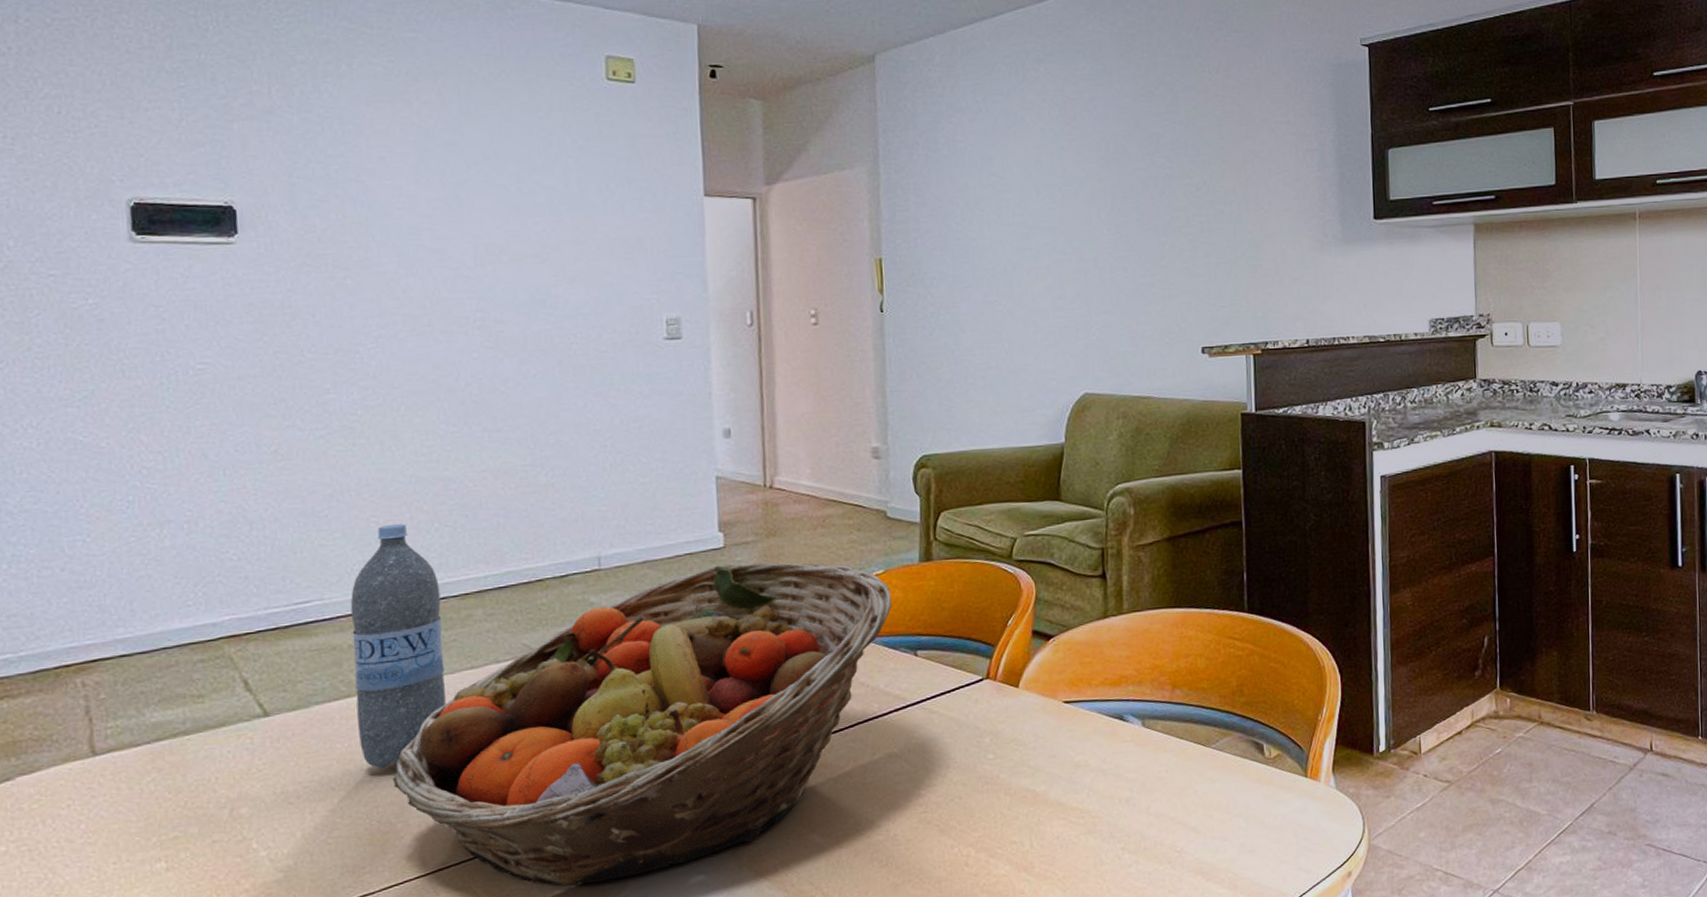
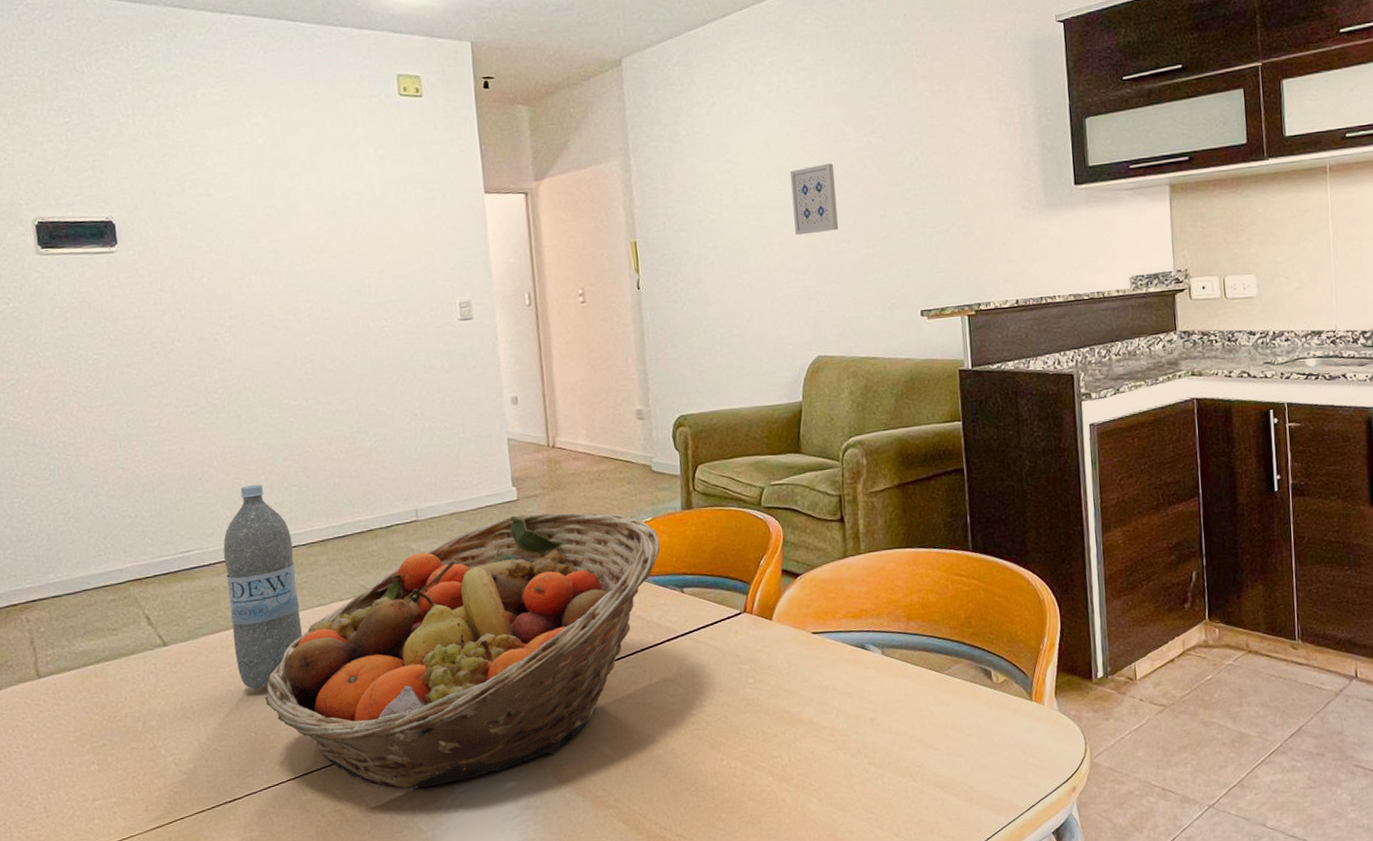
wall art: none [1062,182,1115,260] -> present [789,163,839,235]

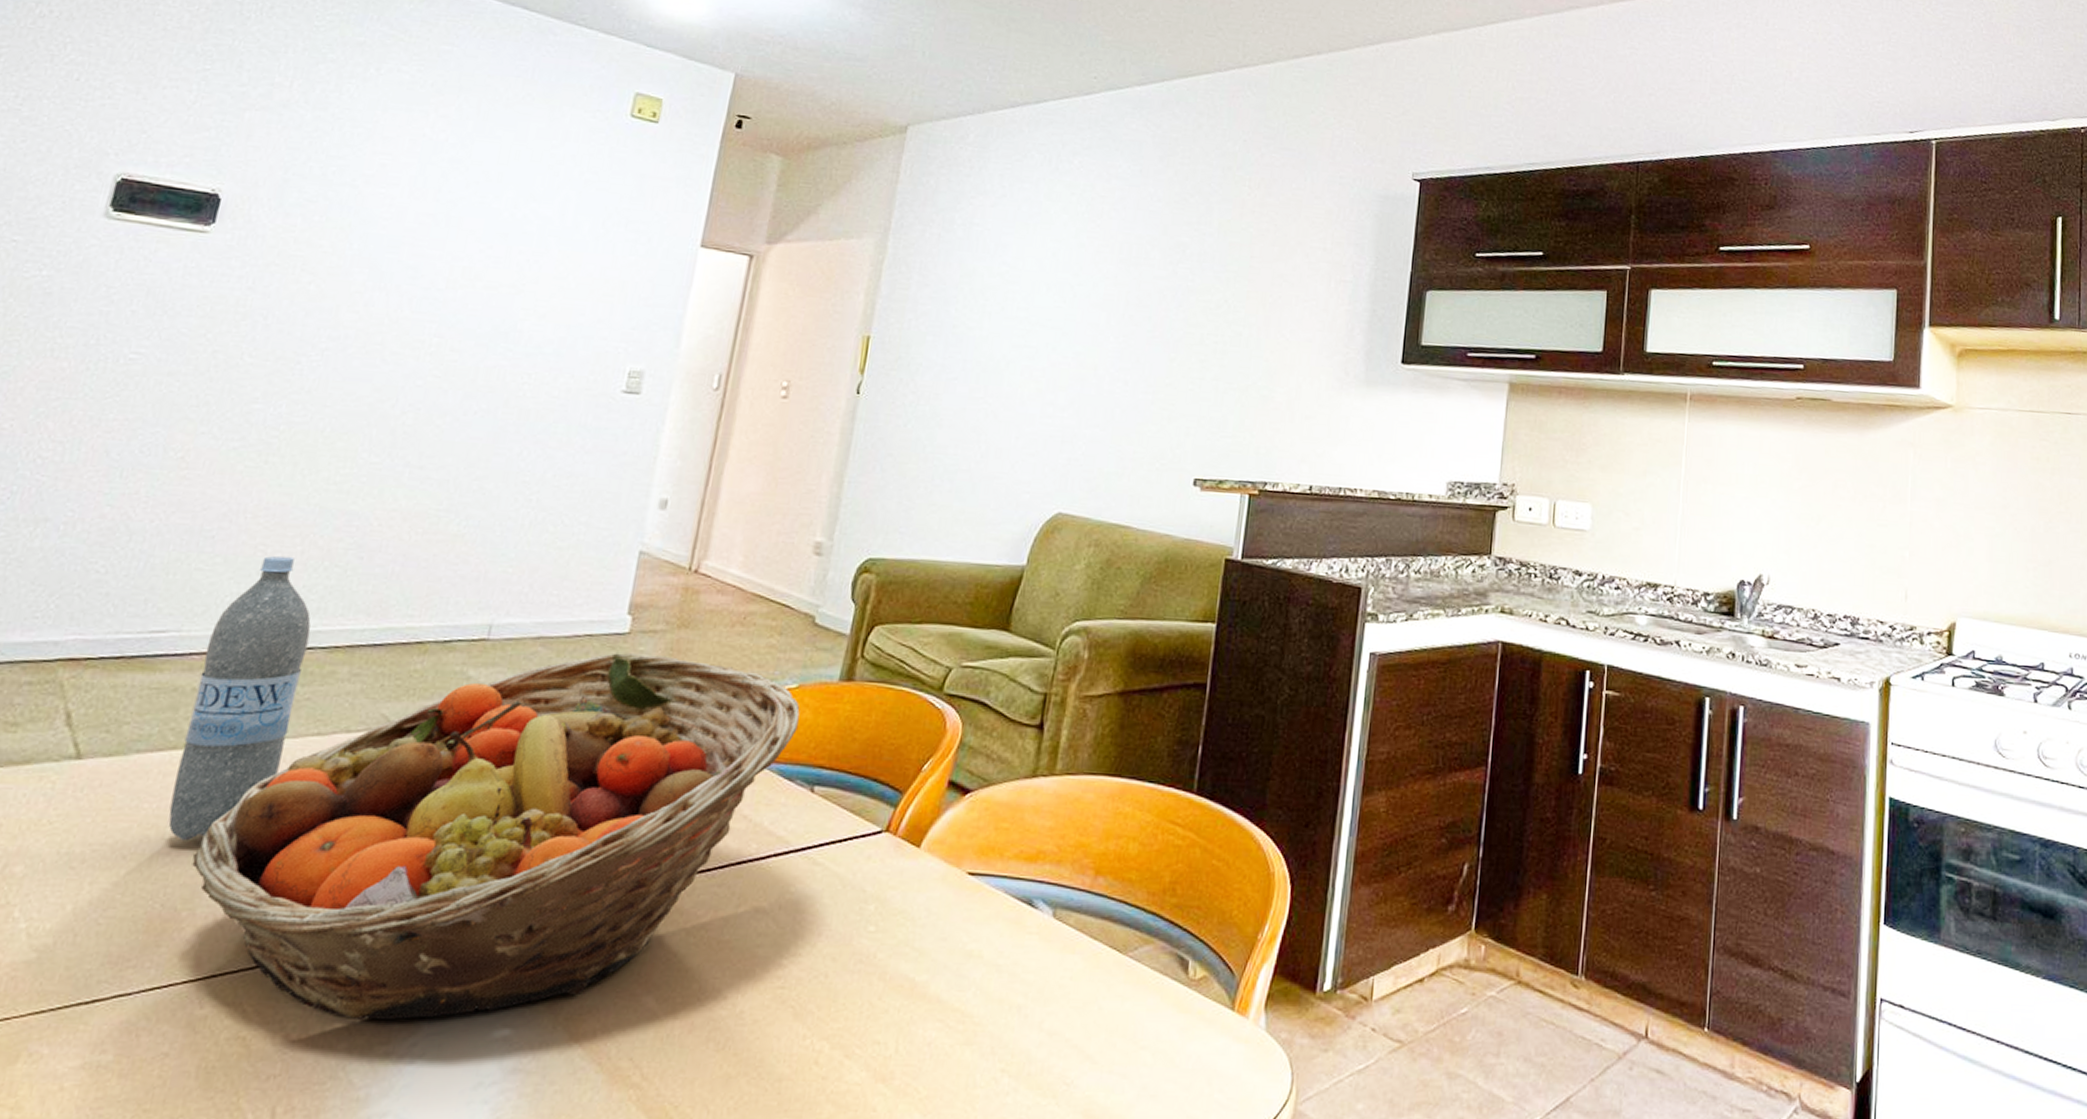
wall art: present [789,163,839,235] -> none [1065,286,1128,366]

